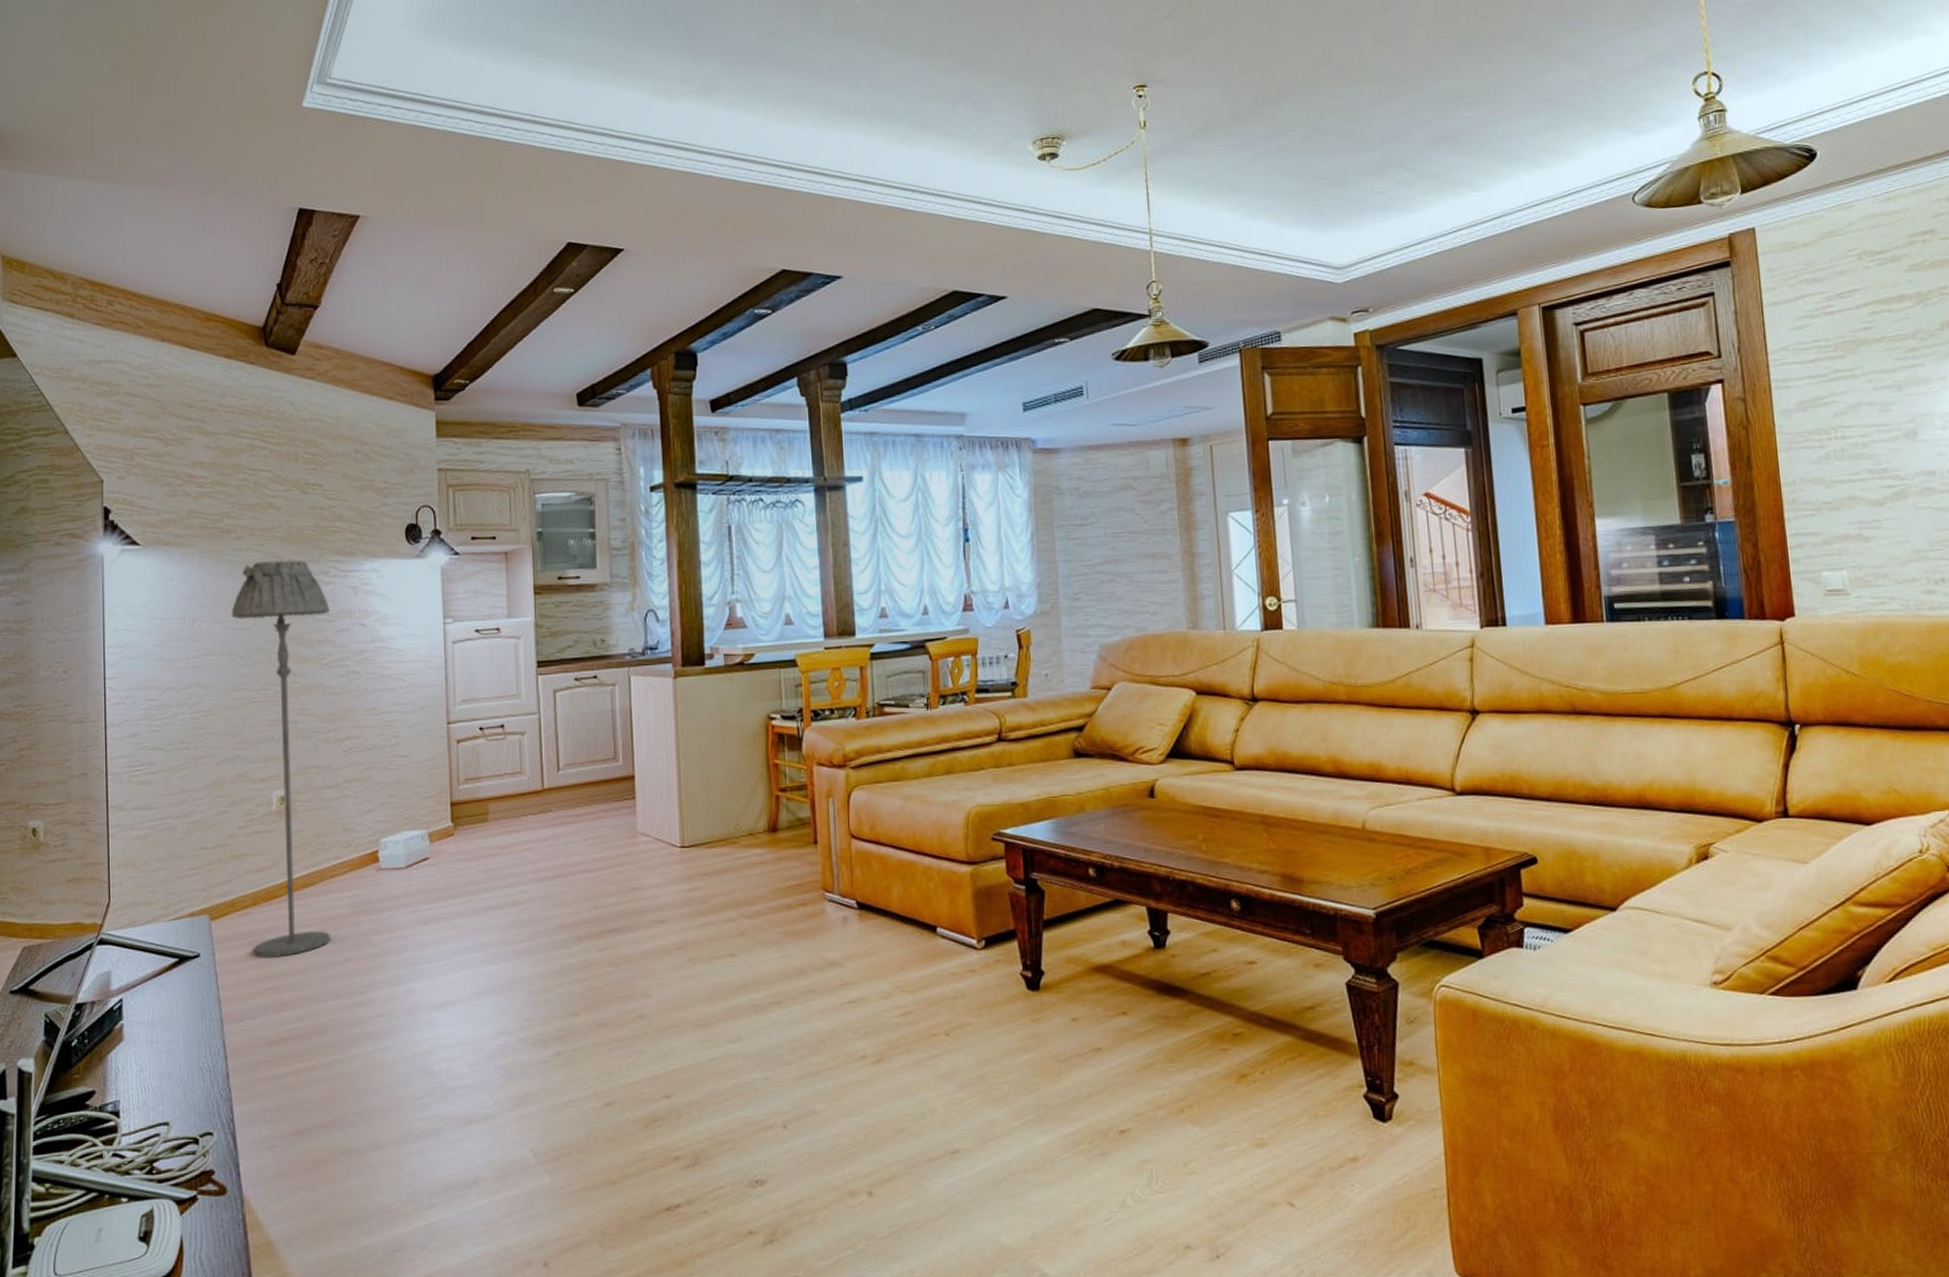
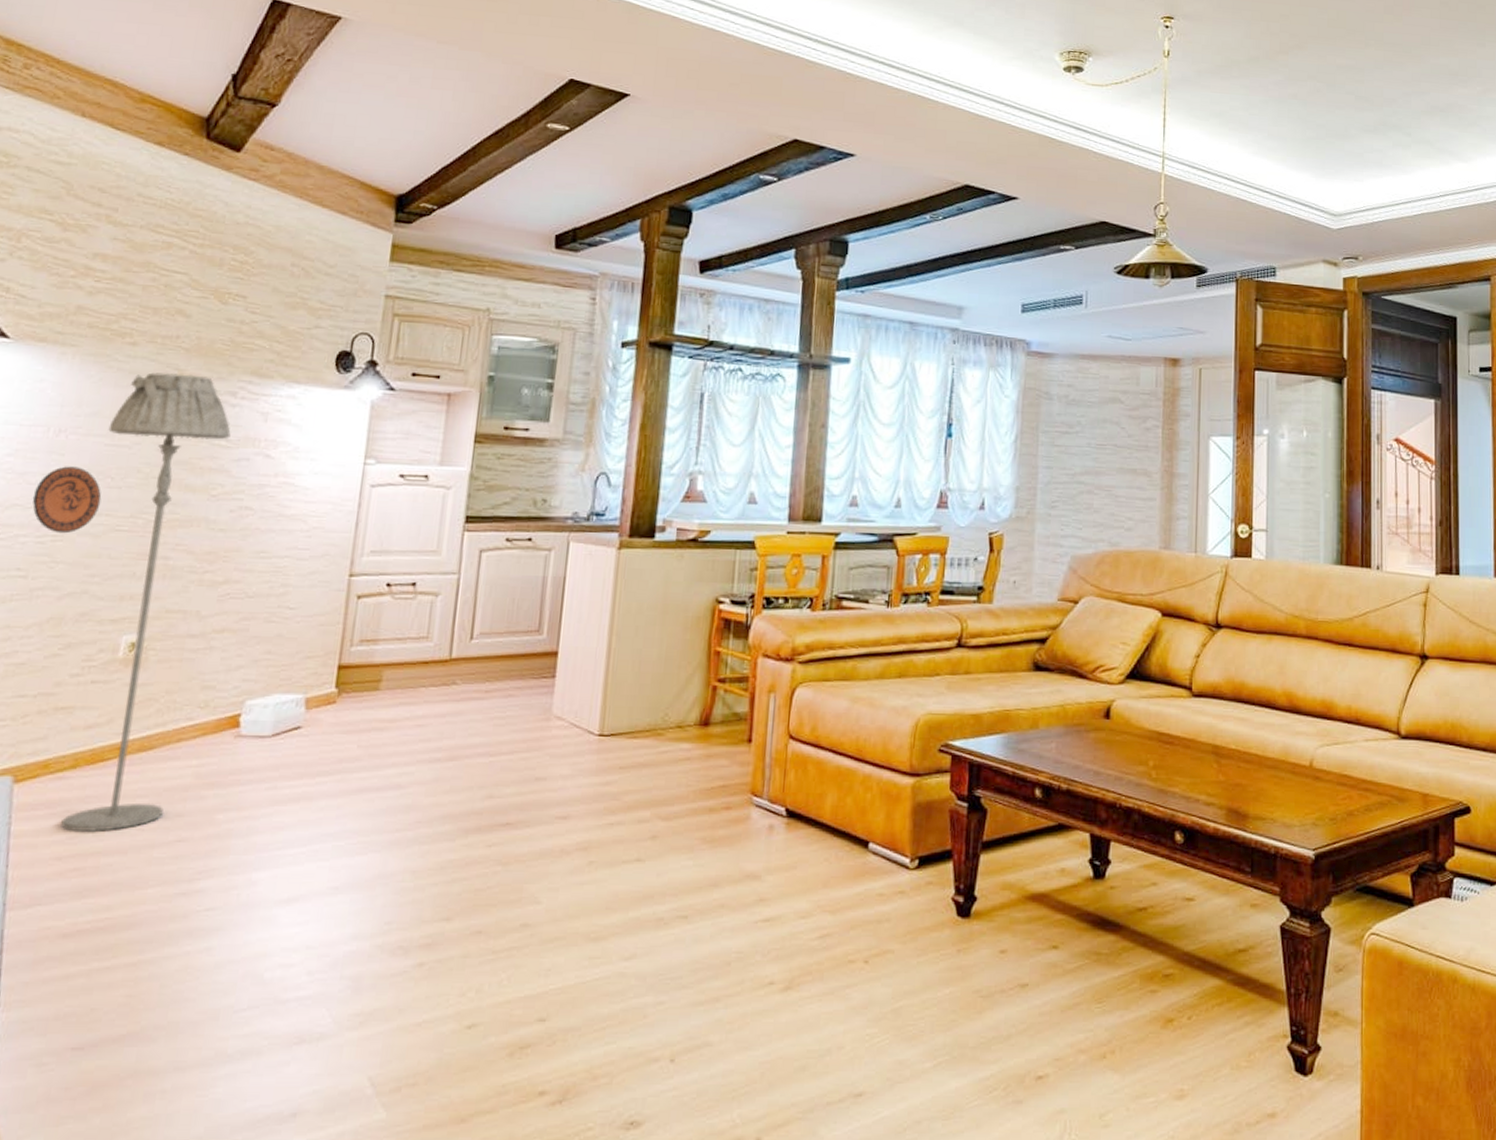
decorative plate: none [182,650,236,709] -> present [32,466,102,534]

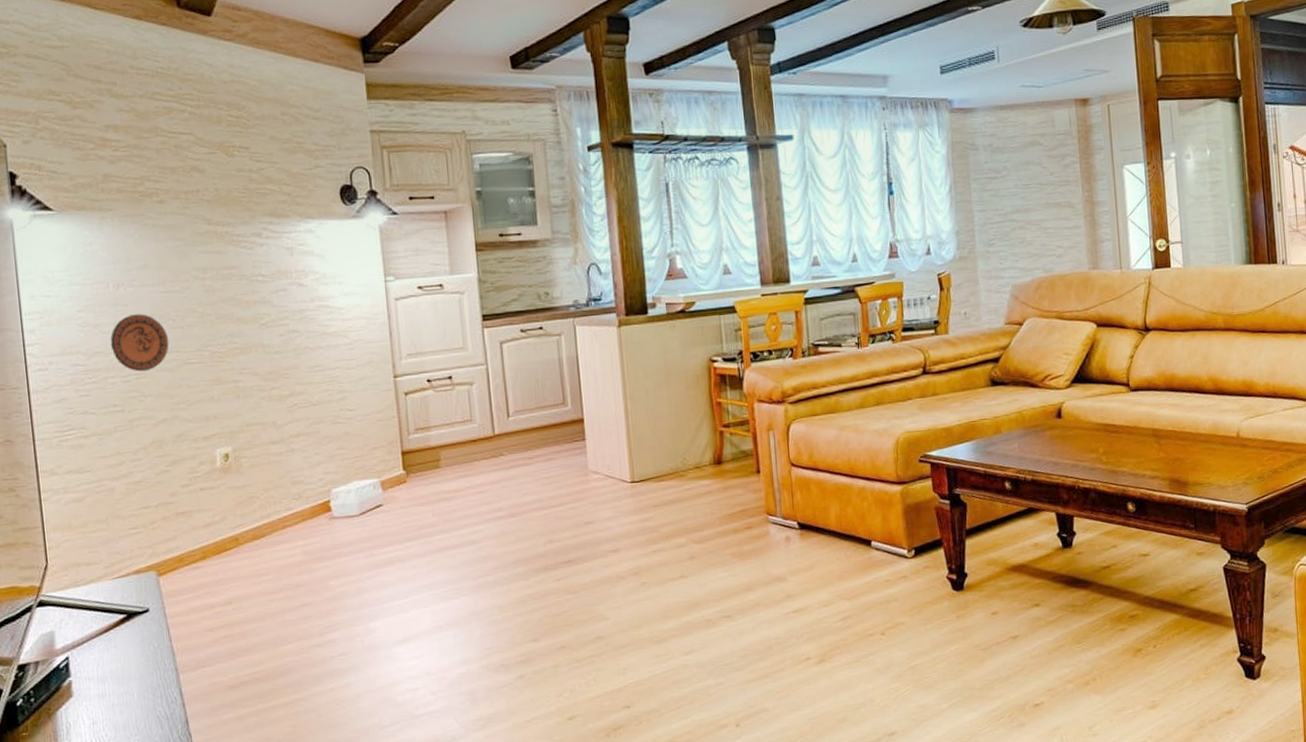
floor lamp: present [61,372,231,833] -> none [158,222,285,608]

